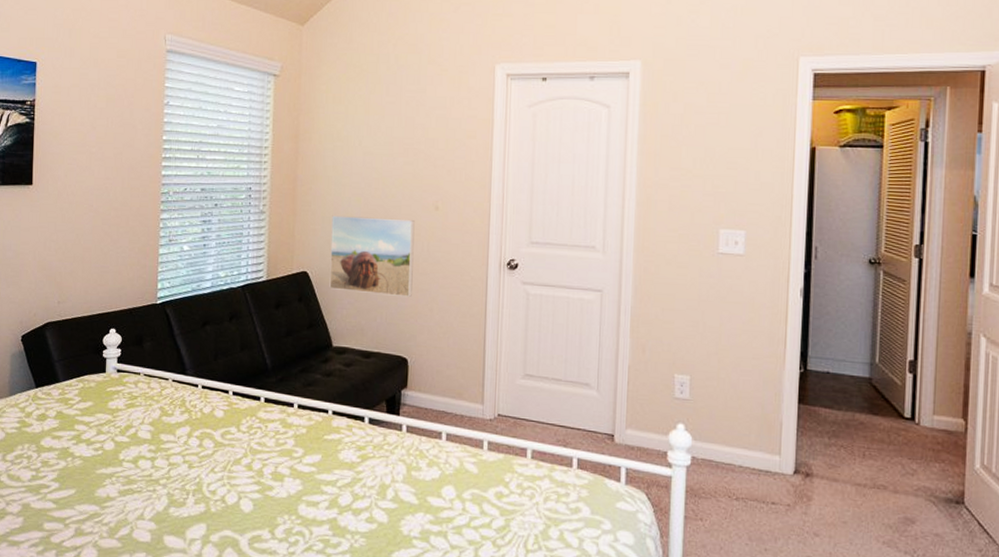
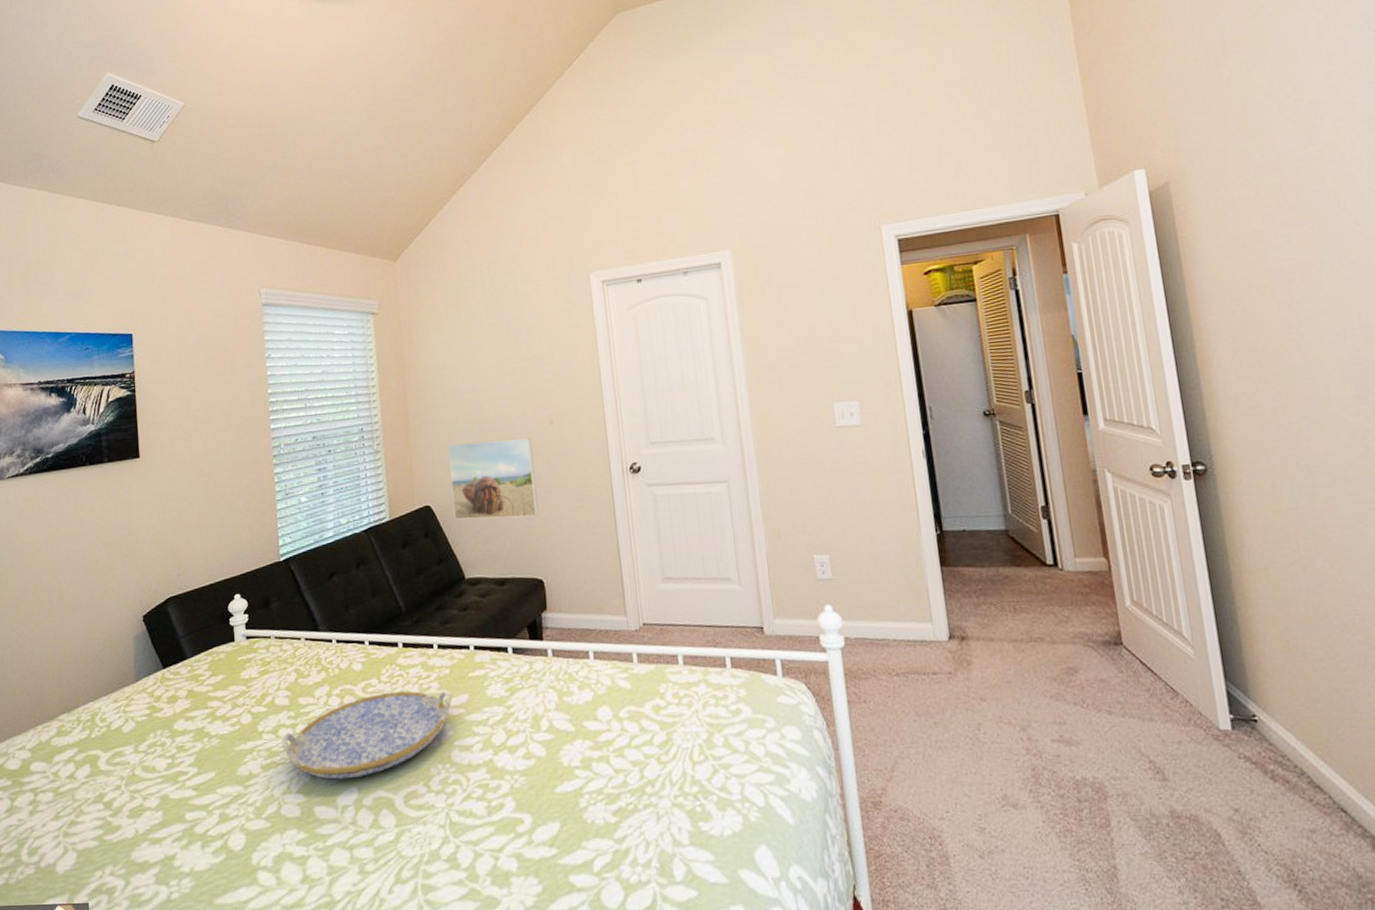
serving tray: none [140,442,306,515] -> present [282,691,452,780]

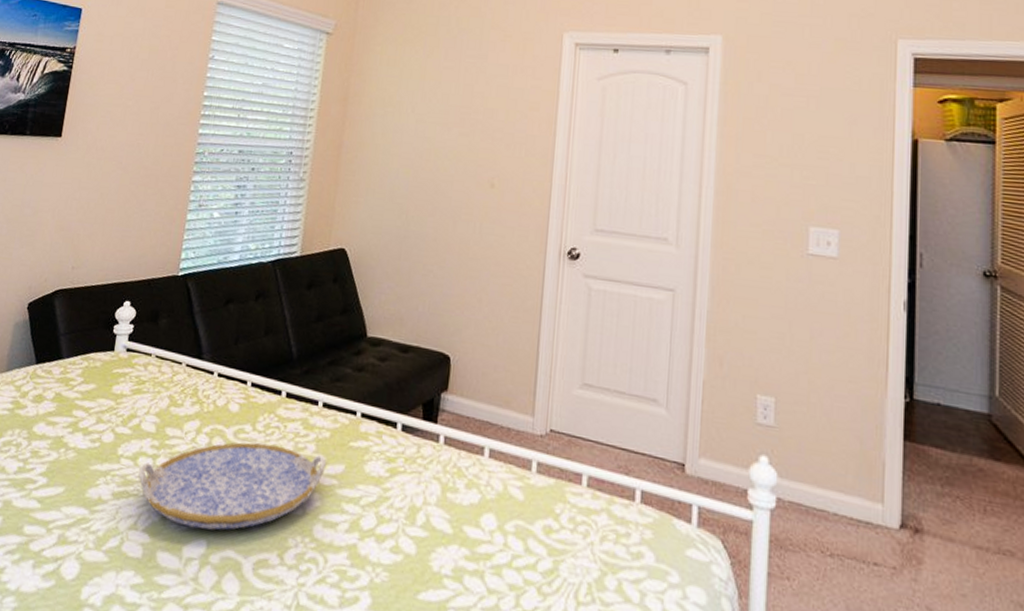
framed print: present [448,437,539,520] -> none [368,187,468,286]

